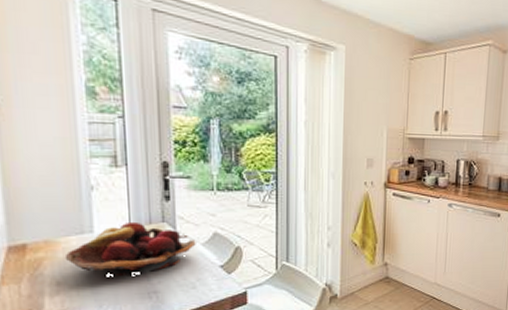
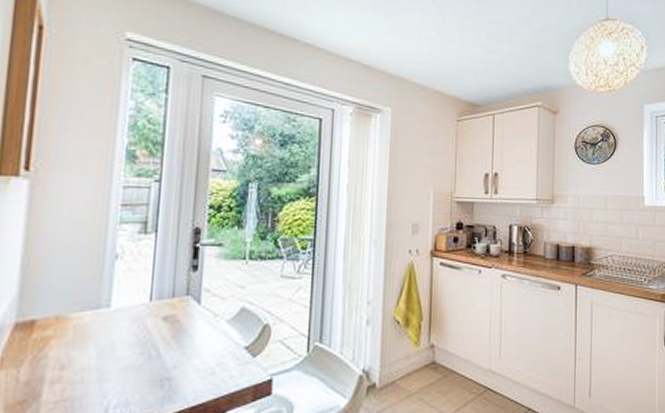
fruit basket: present [64,221,196,277] -> none [74,294,221,360]

